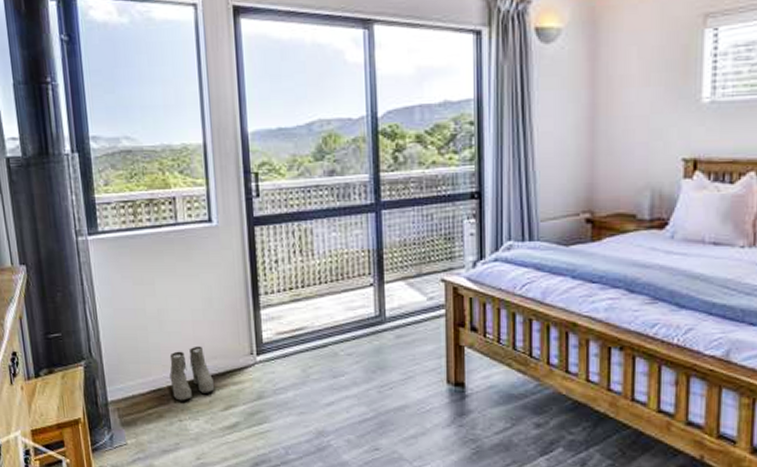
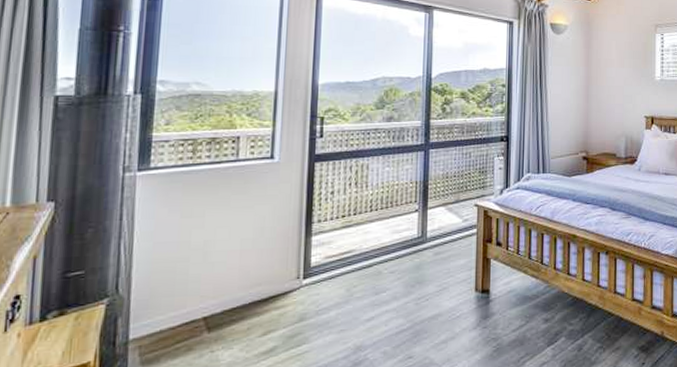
boots: present [169,346,215,401] -> none [207,274,255,331]

